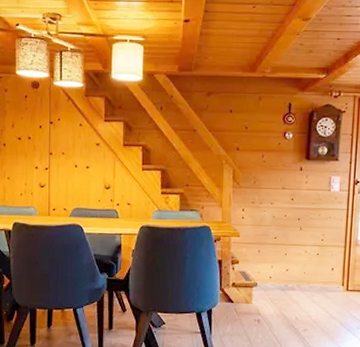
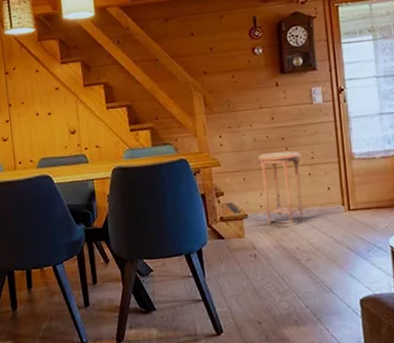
side table: none [273,230,313,298] -> present [258,151,304,226]

